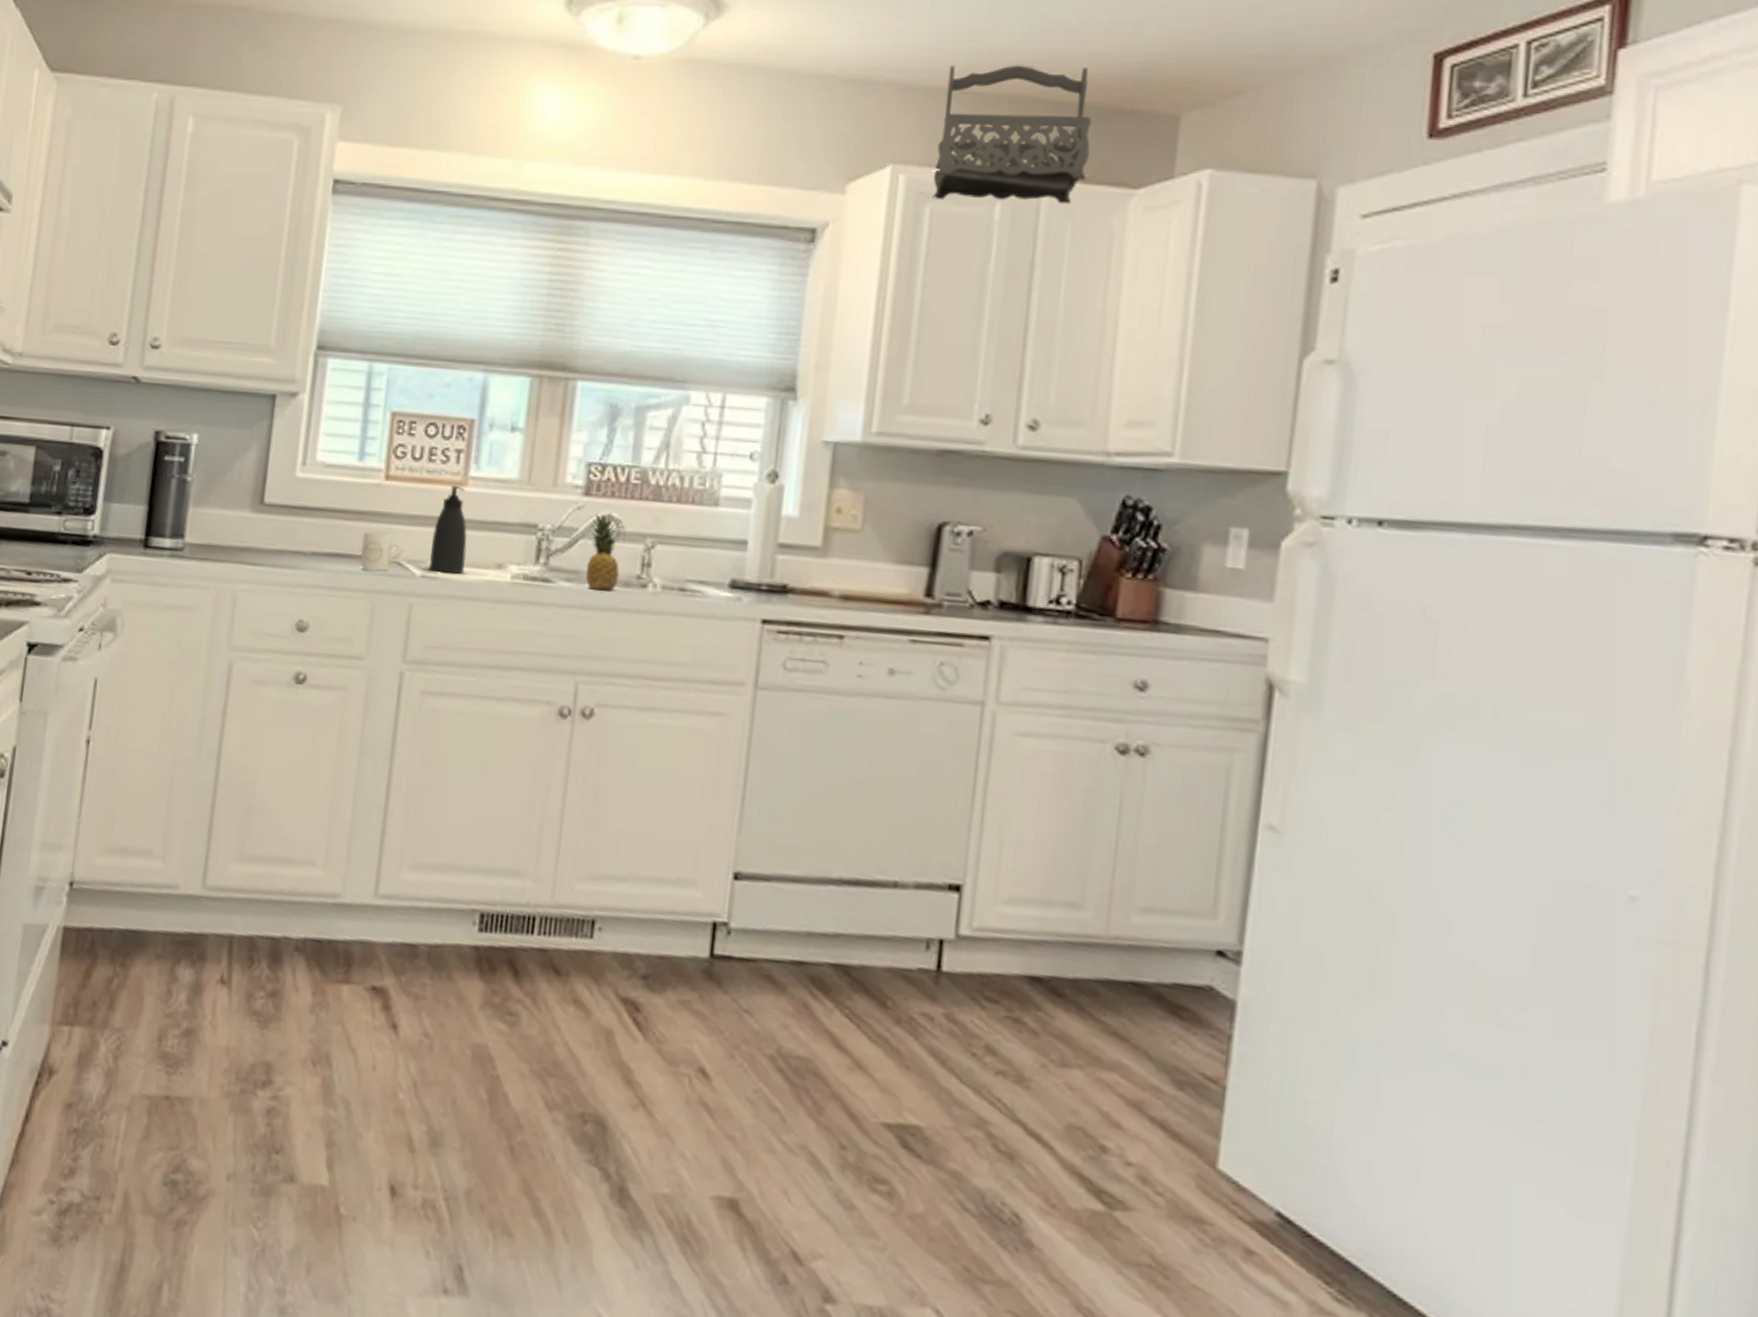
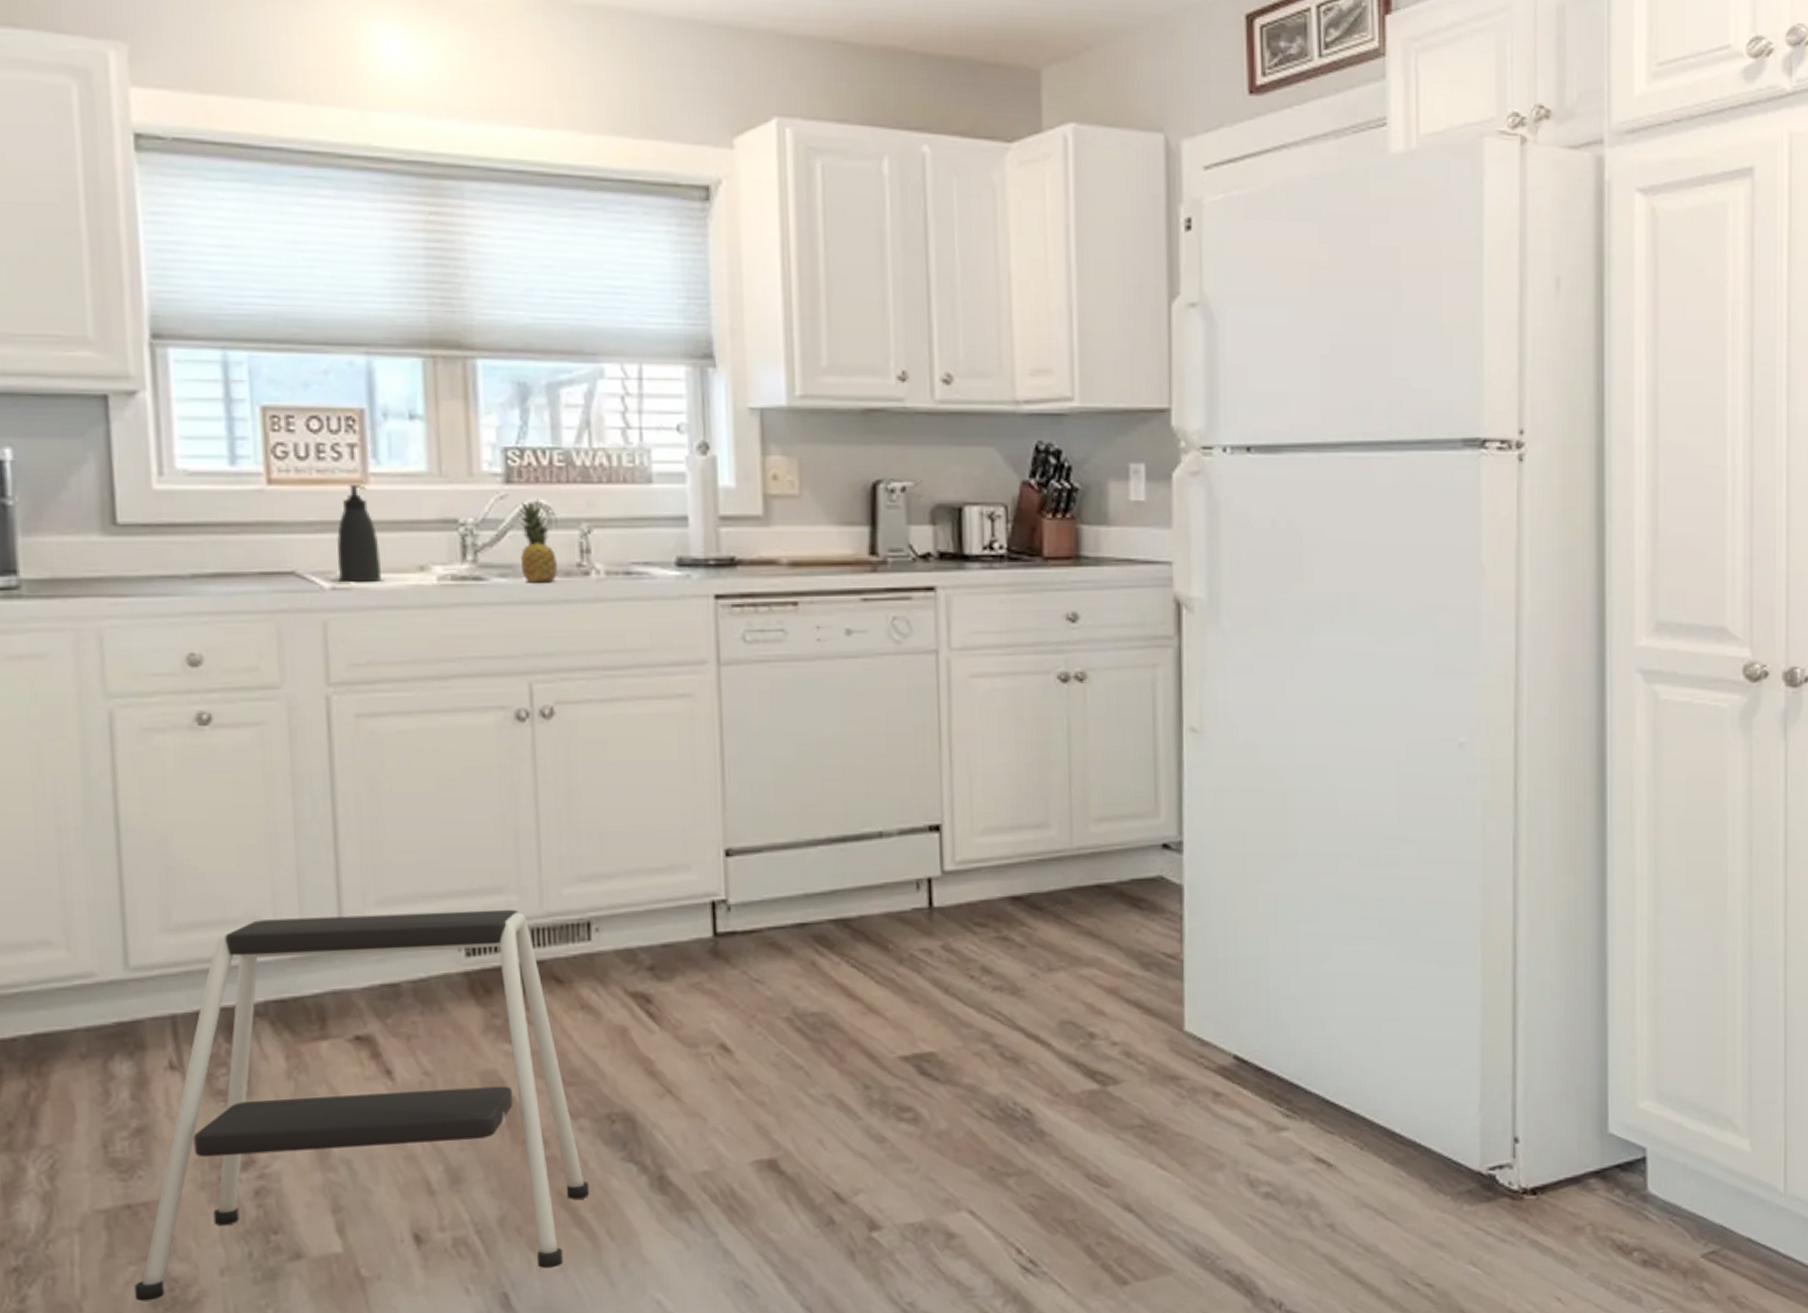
step stool: none [158,863,554,1254] -> present [134,909,590,1302]
mug: present [360,531,405,573] -> none [250,544,307,590]
decorative basket: present [932,66,1091,205] -> none [819,14,964,158]

